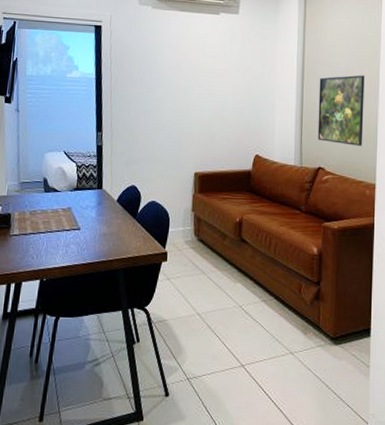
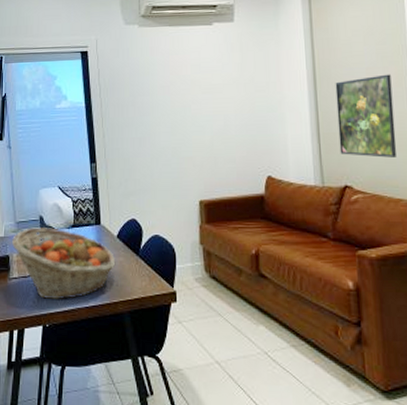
fruit basket: none [13,188,114,257] -> present [11,227,116,300]

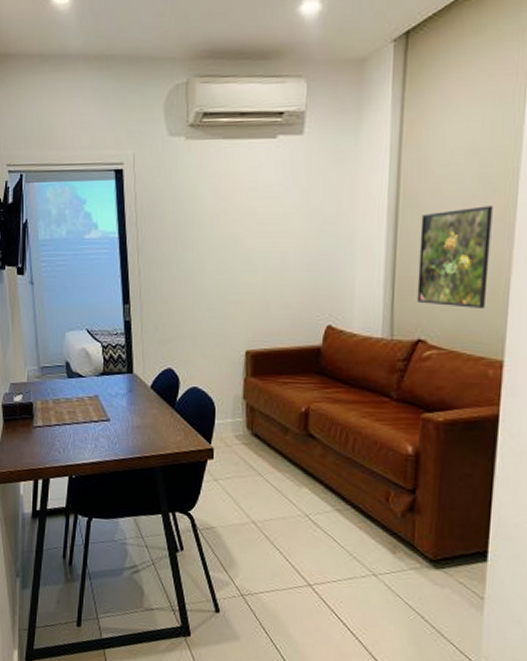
fruit basket: present [11,227,116,300] -> none [35,374,149,452]

